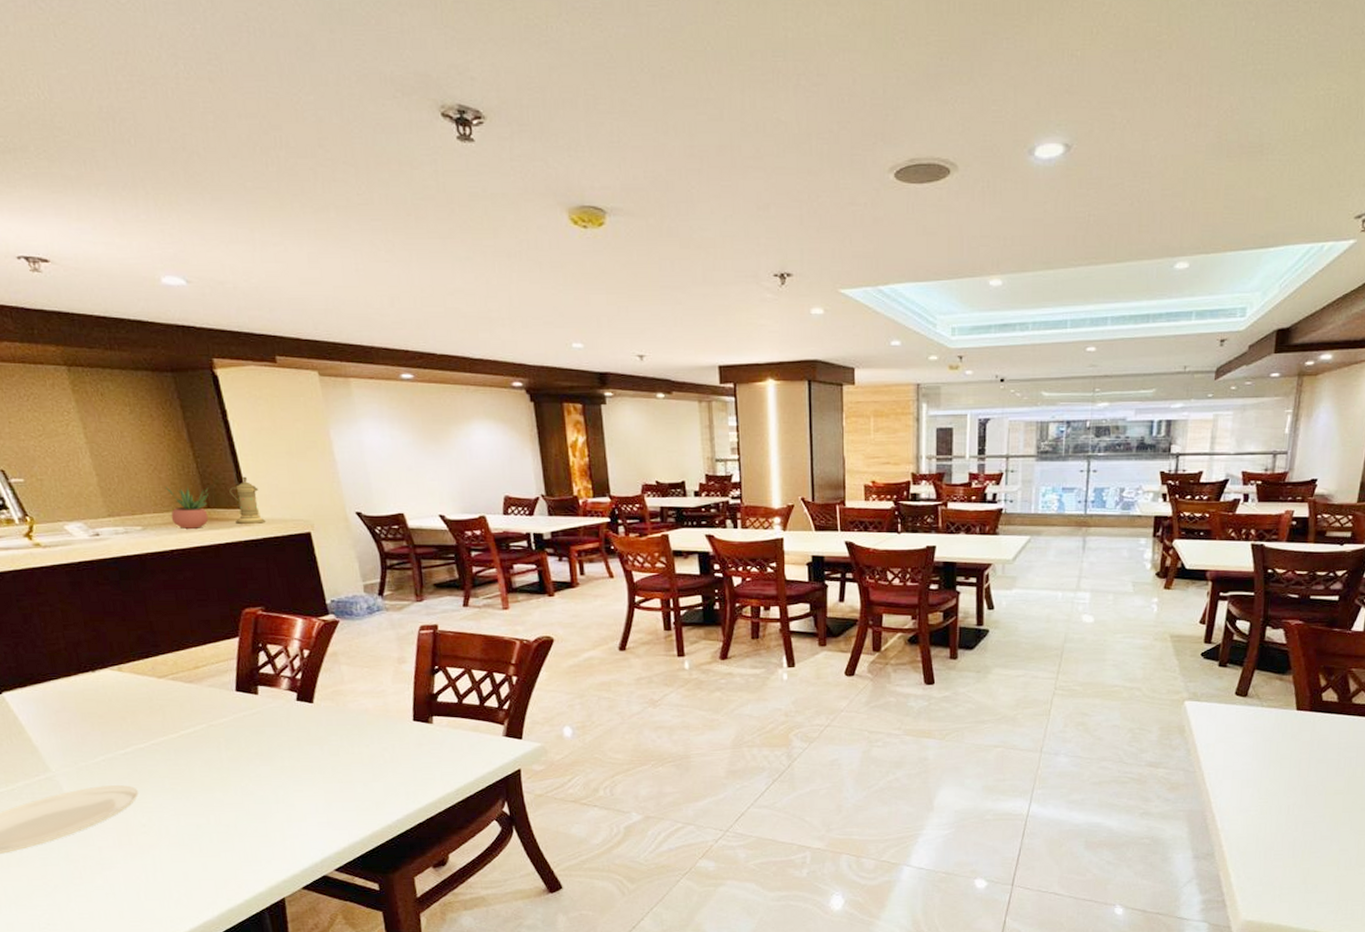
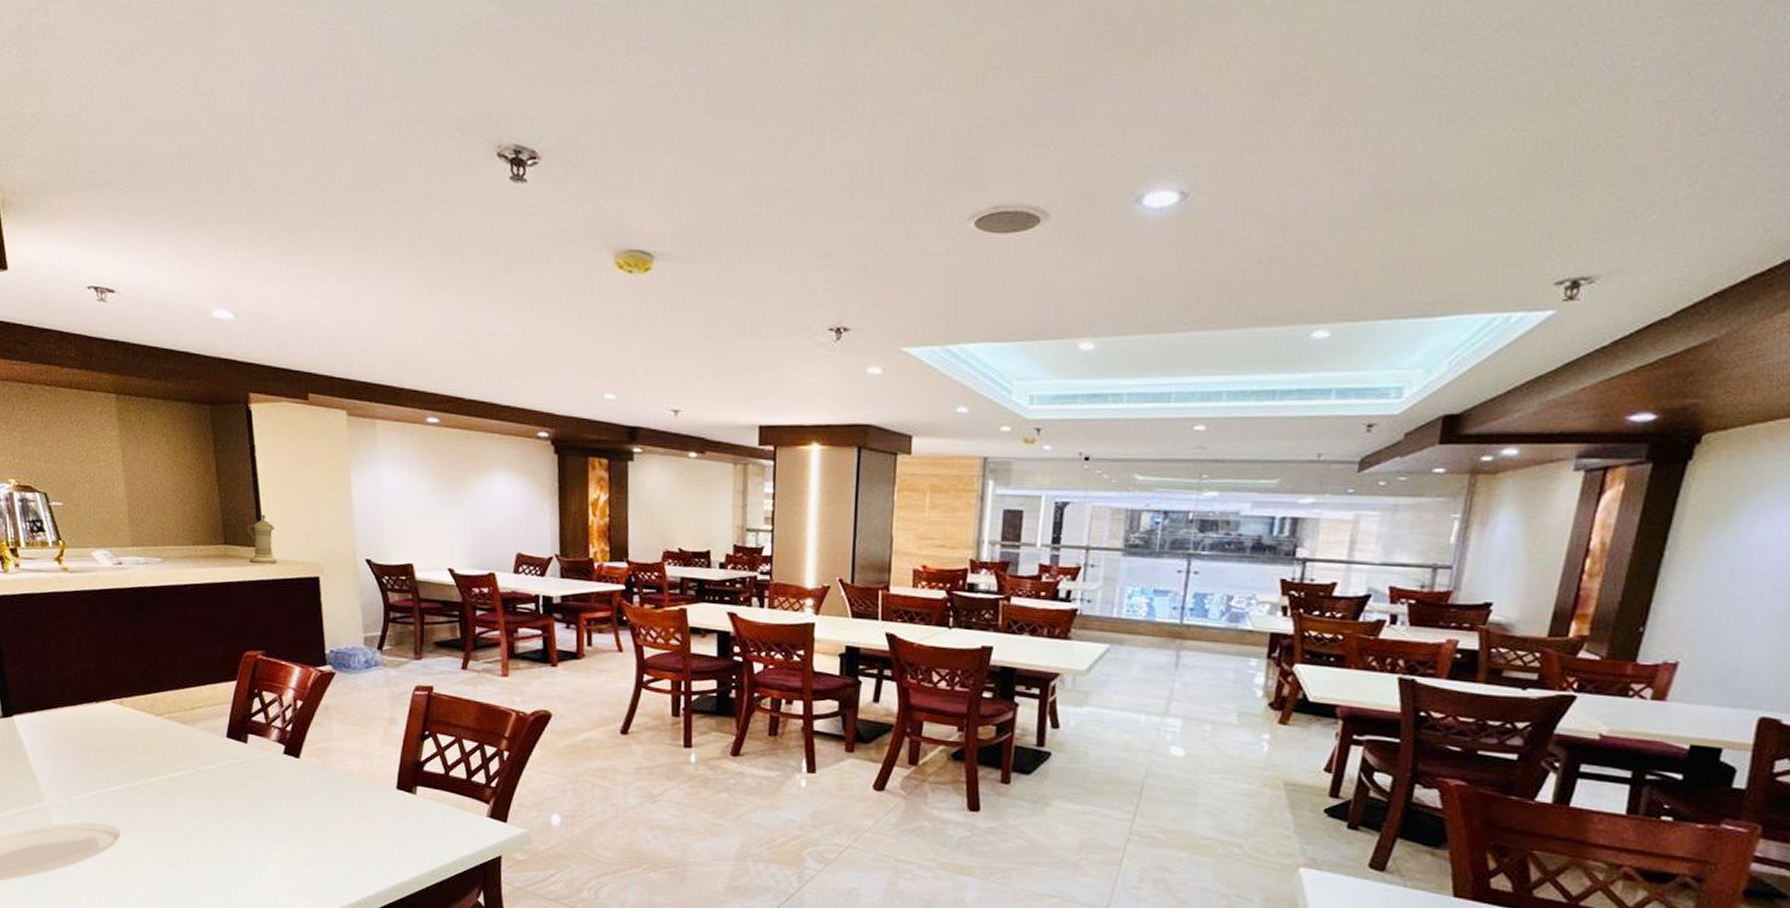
potted plant: present [166,486,210,529] -> none [189,520,228,564]

